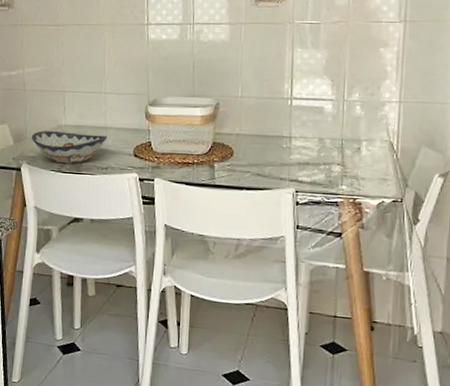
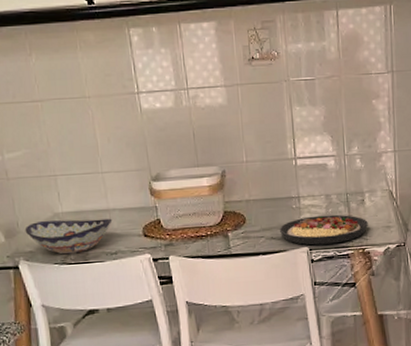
plate: none [266,158,362,189] -> present [279,214,368,245]

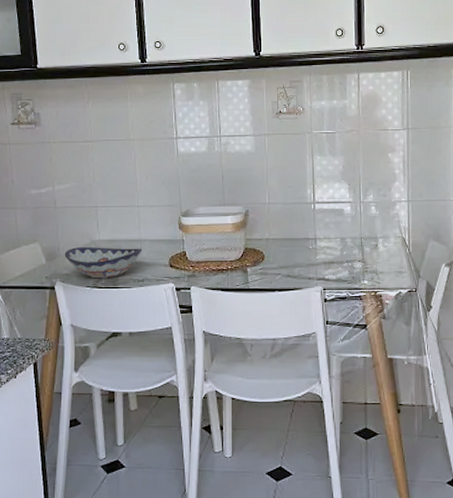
plate: present [279,214,368,245] -> none [295,257,381,285]

